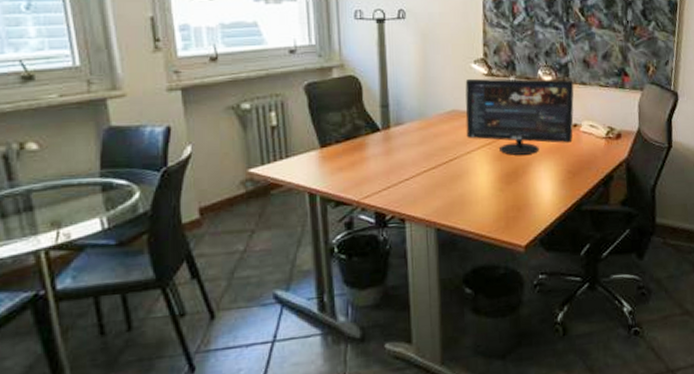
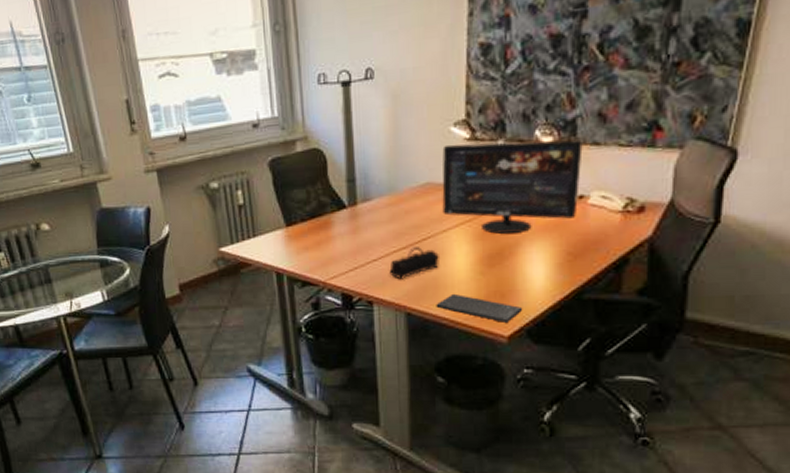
pencil case: none [420,167,466,196] -> present [389,247,441,278]
keyboard: none [462,208,536,234] -> present [436,293,523,323]

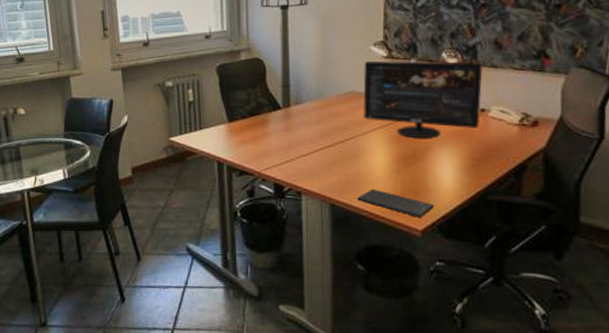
pencil case: present [389,247,441,278] -> none [317,146,362,173]

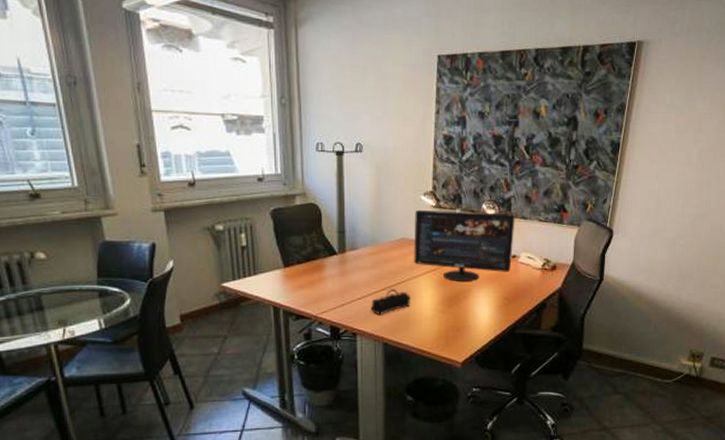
pencil case: none [317,146,362,173] -> present [371,289,412,314]
keyboard: present [357,188,435,217] -> none [407,327,473,351]

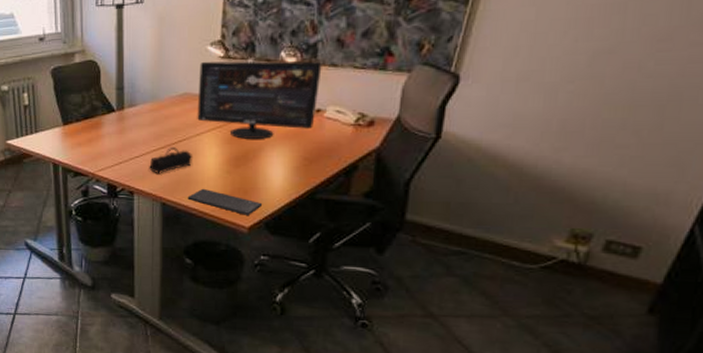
keyboard: none [407,327,473,351] -> present [187,188,263,215]

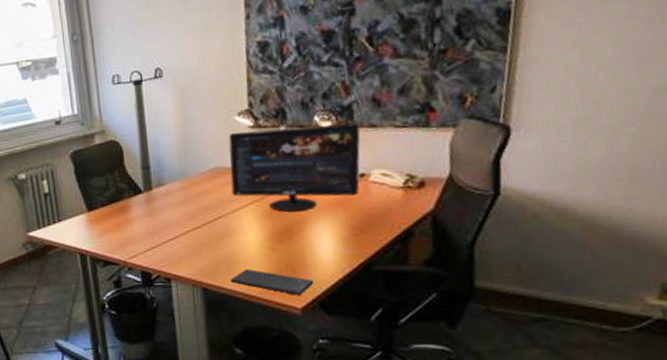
pencil case: present [149,147,194,173] -> none [185,226,232,256]

